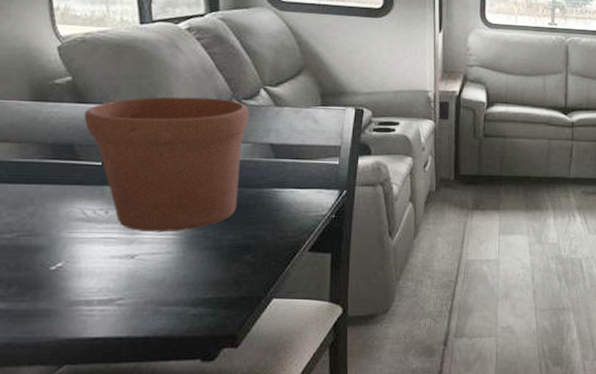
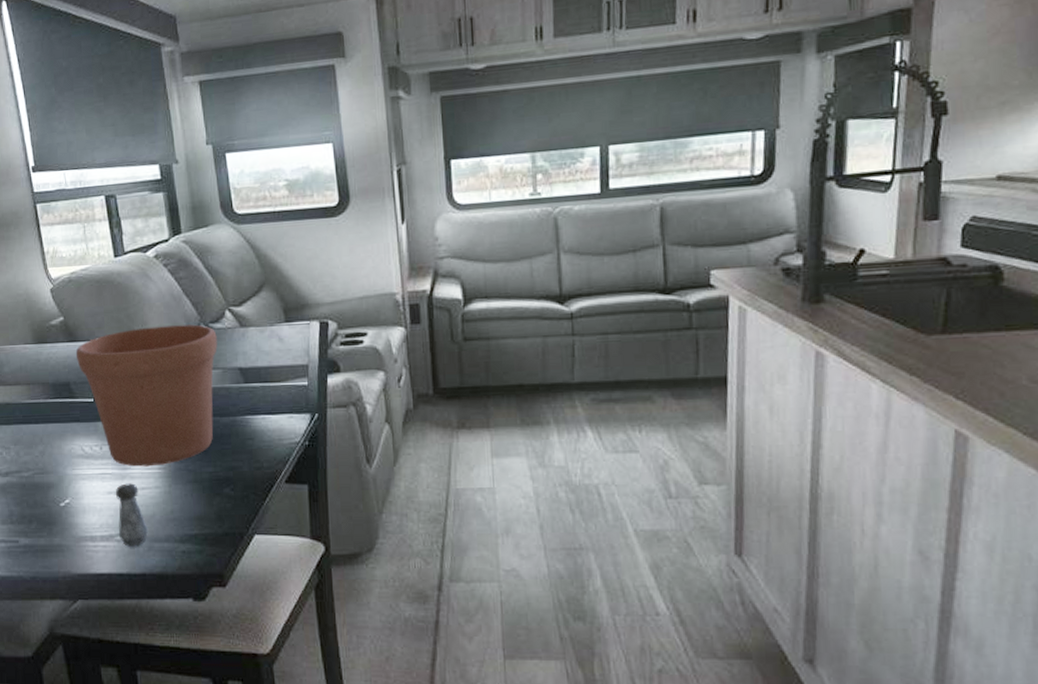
salt shaker: none [121,248,155,311] -> present [116,483,148,547]

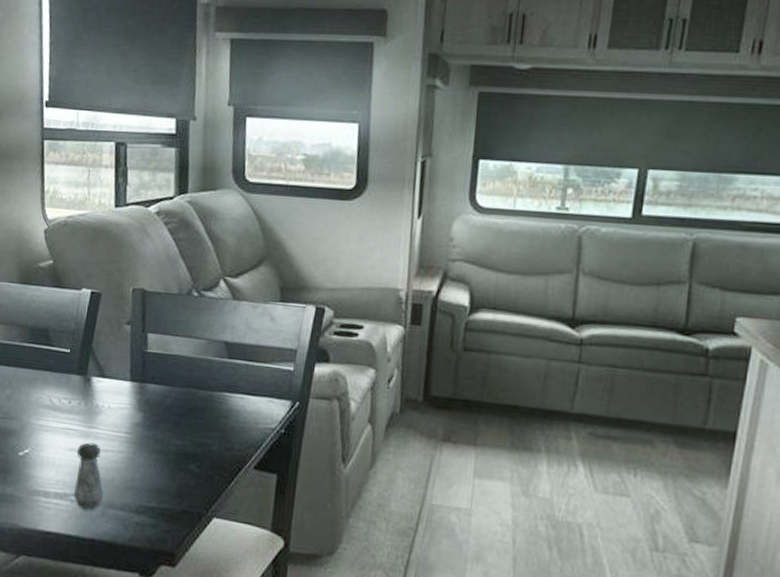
flower pot: present [75,324,217,467] -> none [59,284,208,430]

